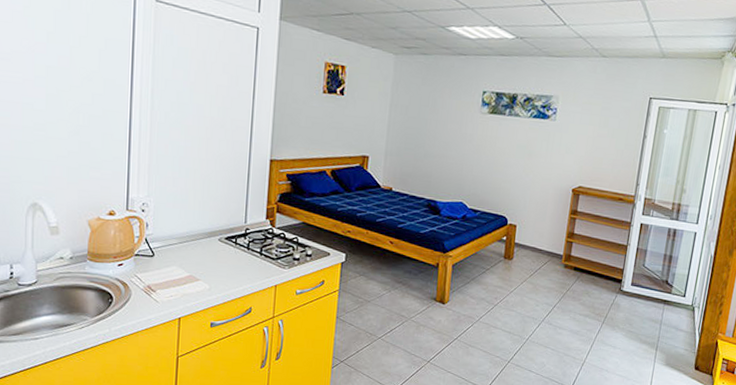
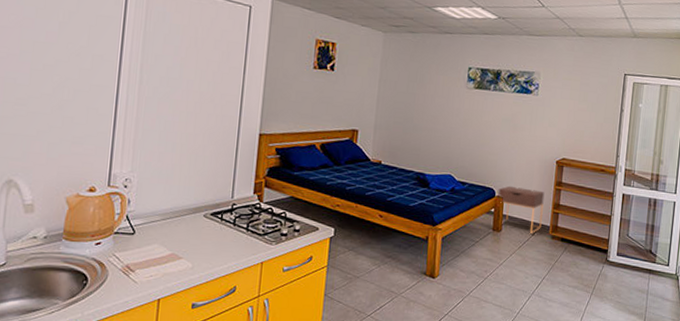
nightstand: none [510,214,559,262] -> present [497,185,545,234]

